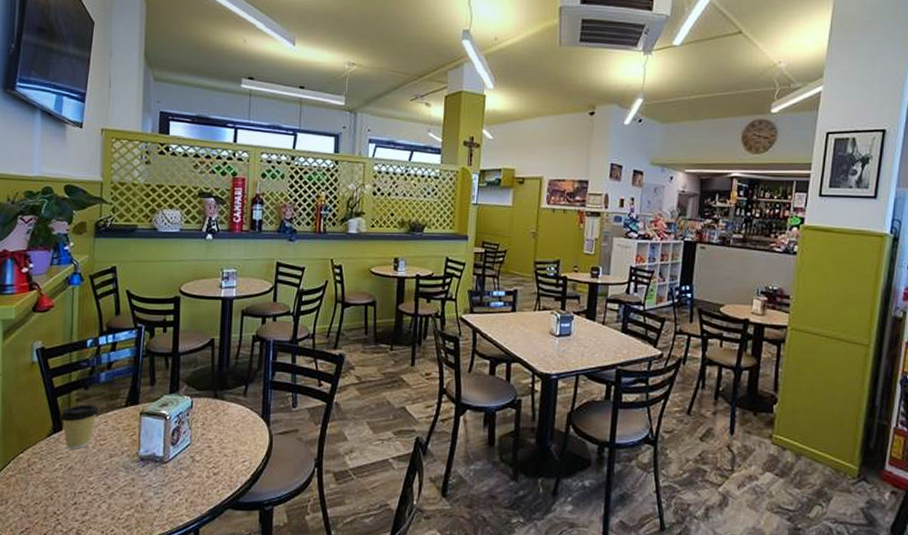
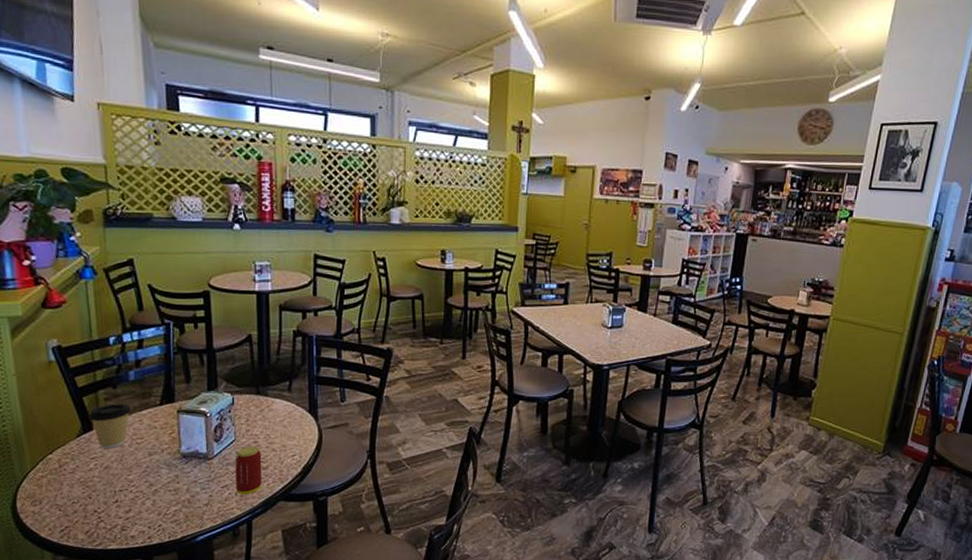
beverage can: none [187,450,214,502] -> present [234,446,262,495]

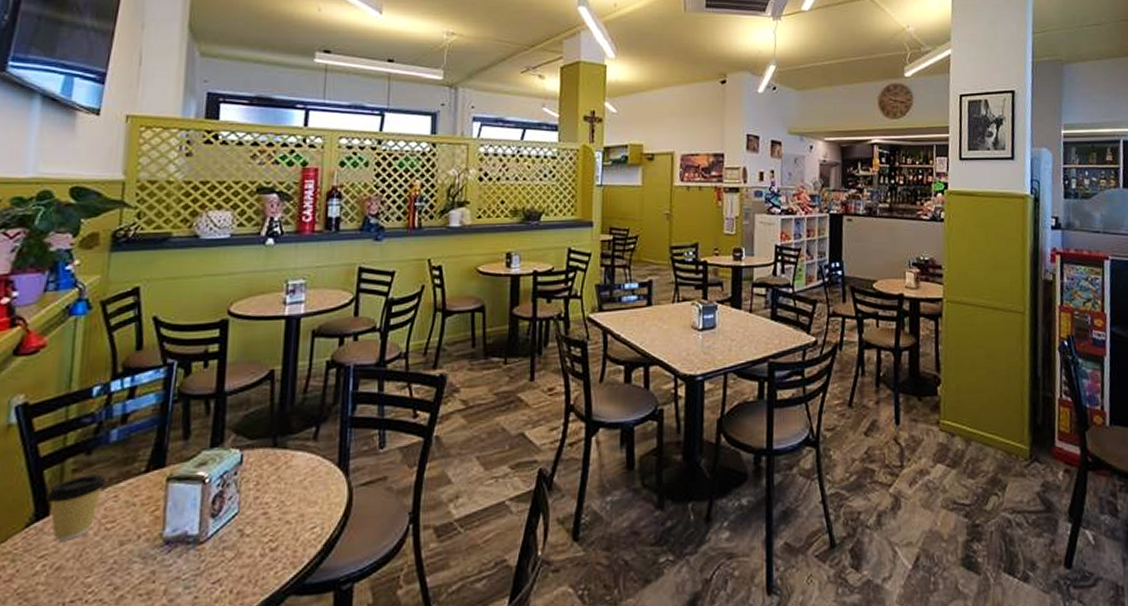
beverage can: present [234,446,262,495] -> none [232,519,271,592]

